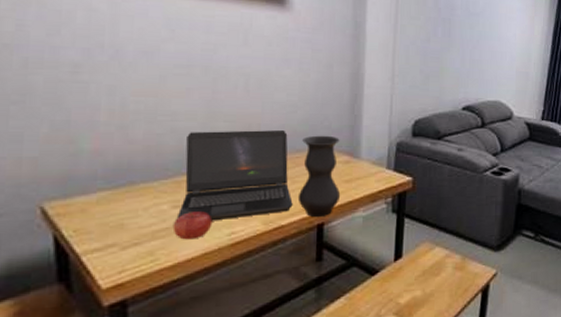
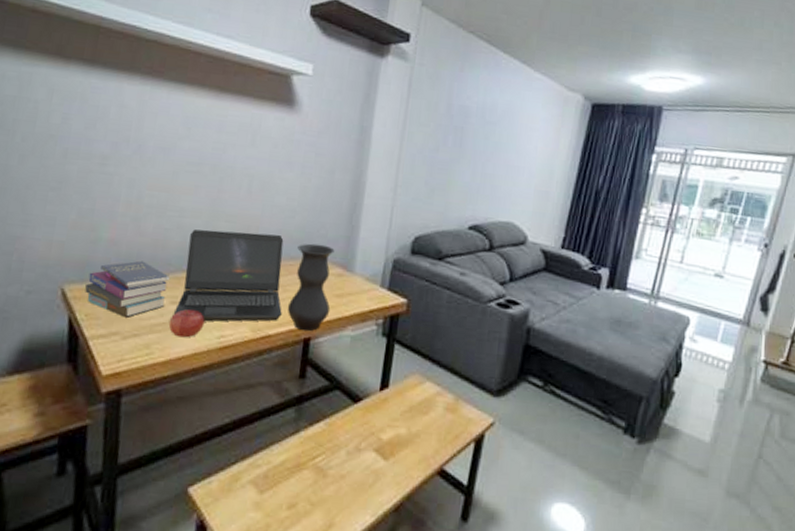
books: none [70,169,169,228] -> present [85,260,171,318]

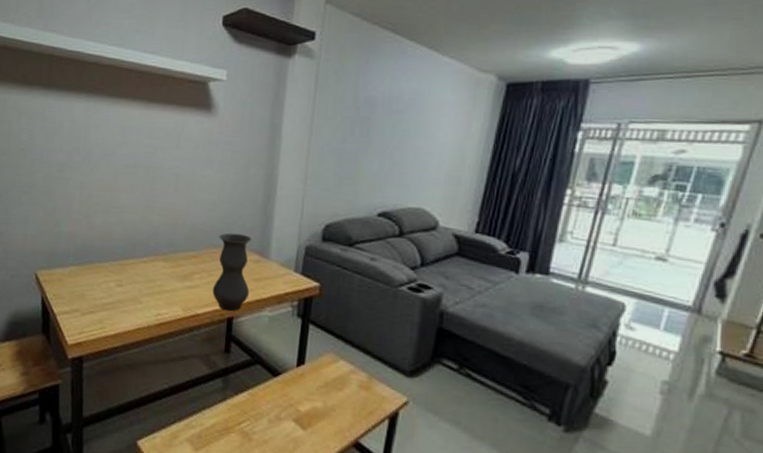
books: present [85,260,171,318] -> none [52,250,116,298]
fruit: present [168,309,205,338] -> none [116,291,145,315]
laptop computer: present [173,229,284,322] -> none [119,223,208,302]

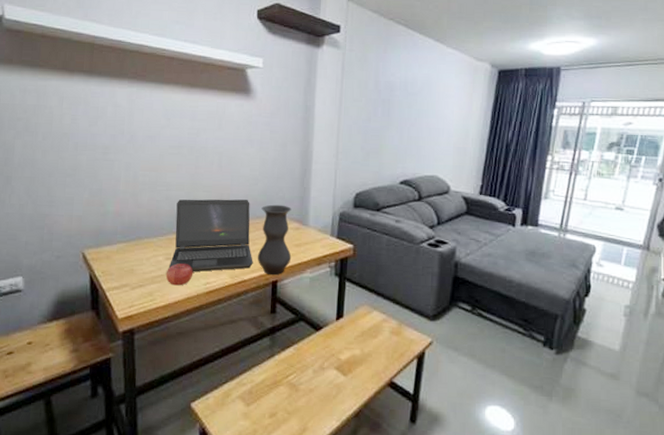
fruit: none [116,291,145,315] -> present [165,263,194,286]
laptop computer: none [119,223,208,302] -> present [168,199,253,272]

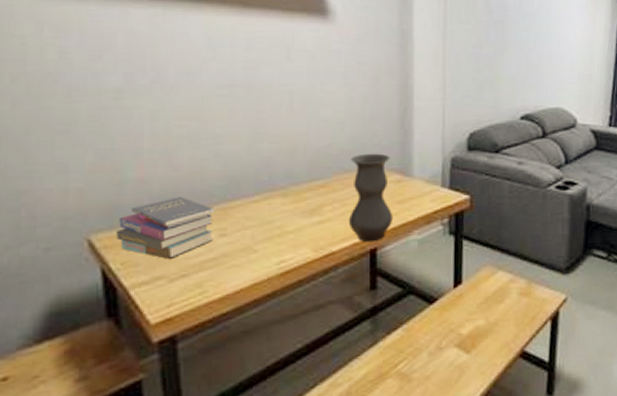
books: none [100,227,164,272] -> present [117,196,215,259]
fruit: present [165,263,194,286] -> none [220,239,261,270]
laptop computer: present [168,199,253,272] -> none [224,150,343,250]

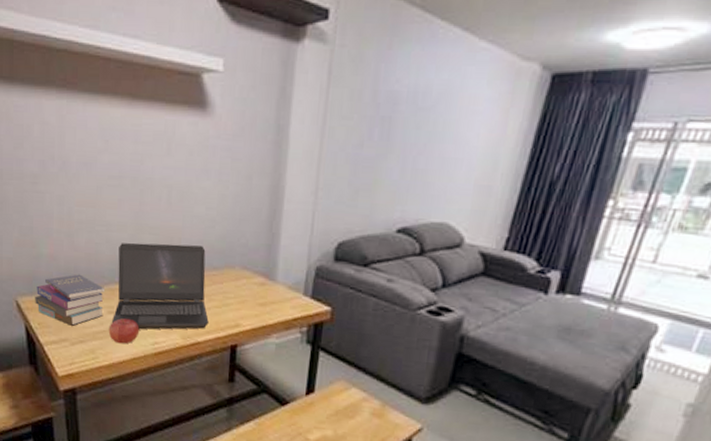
fruit: none [220,239,261,270] -> present [108,318,140,344]
laptop computer: none [224,150,343,250] -> present [111,243,209,330]
vase: present [348,153,394,242] -> none [213,253,256,338]

